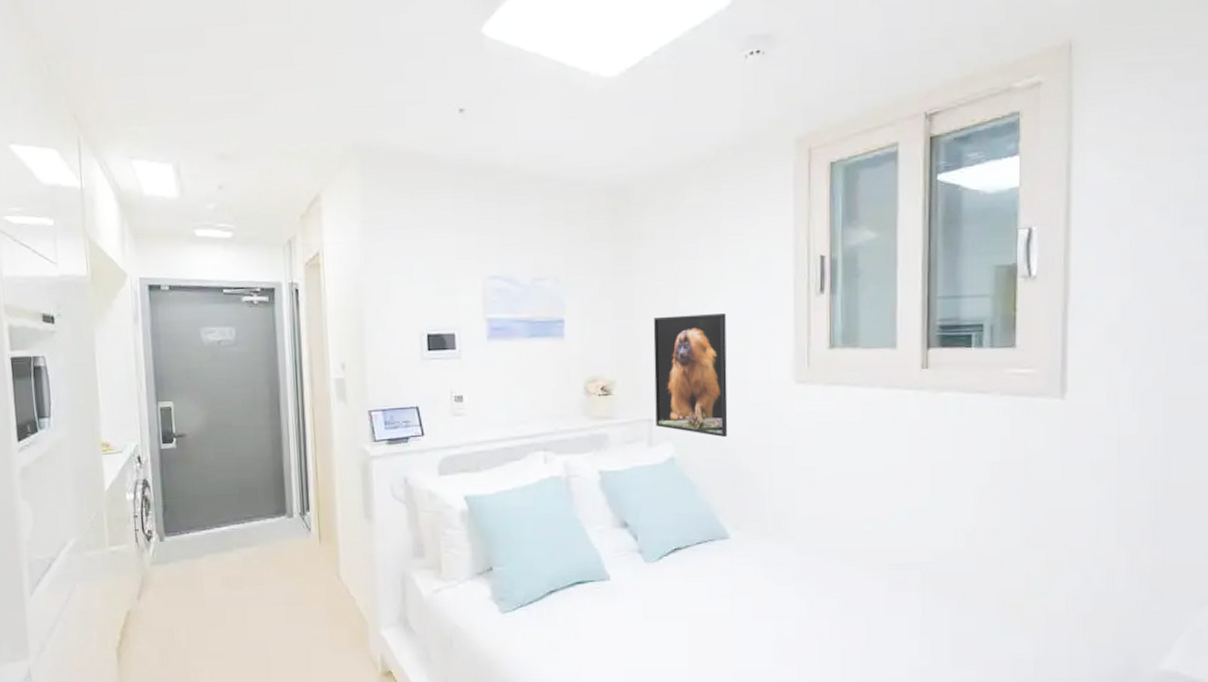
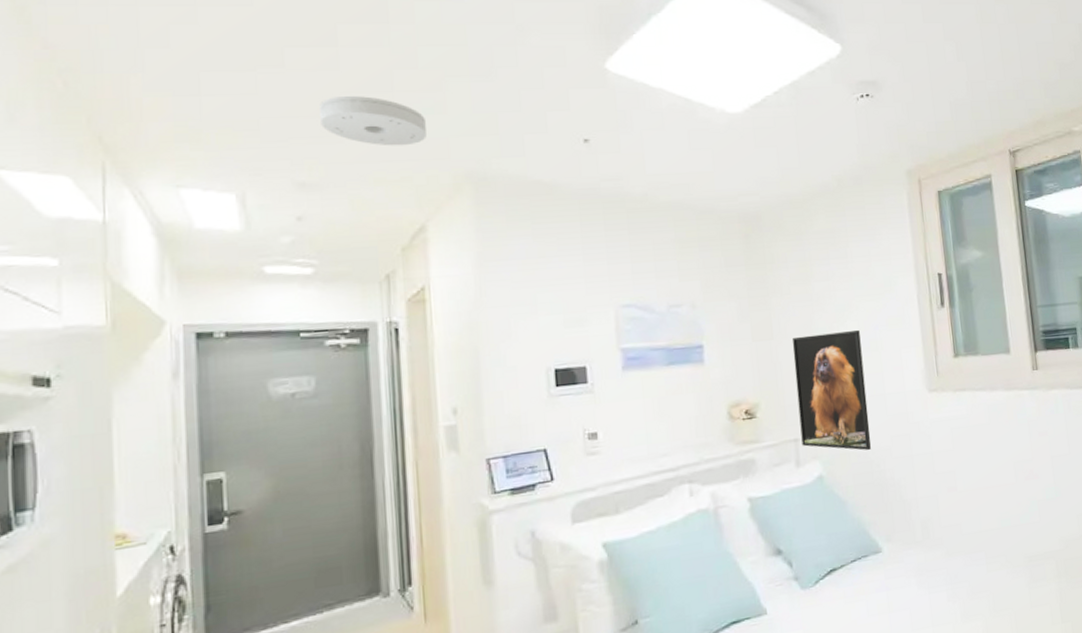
smoke detector: none [234,70,321,119] -> present [320,95,427,146]

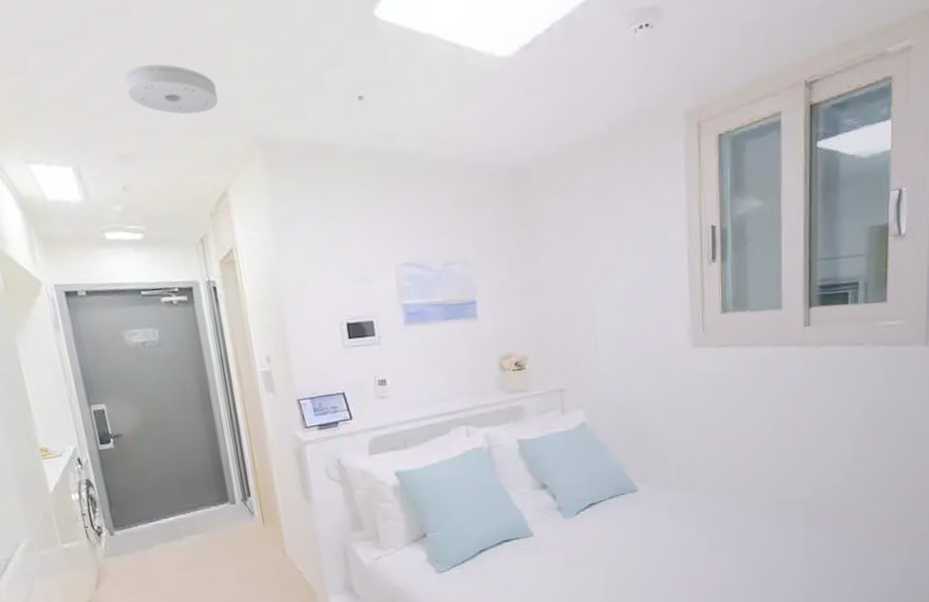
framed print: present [792,330,872,451] -> none [559,286,633,401]

